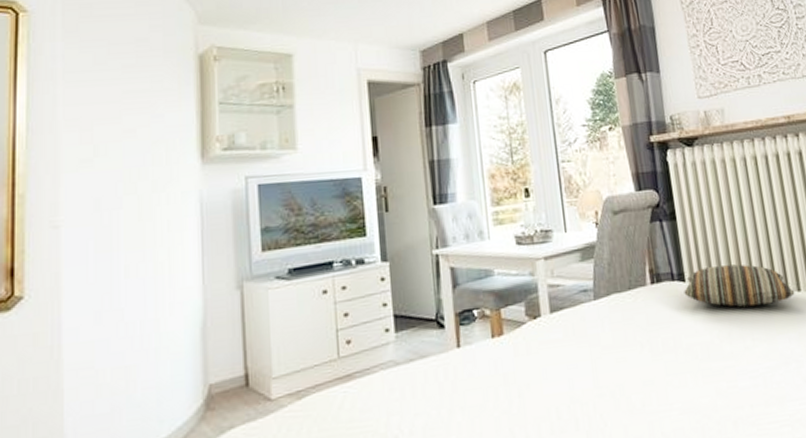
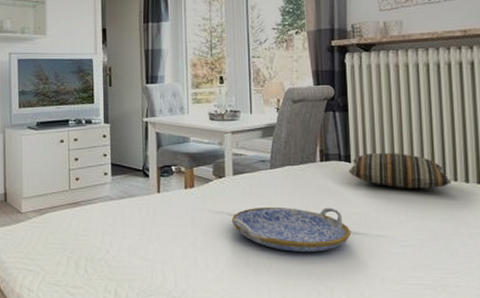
serving tray: none [552,340,695,404] -> present [231,206,352,253]

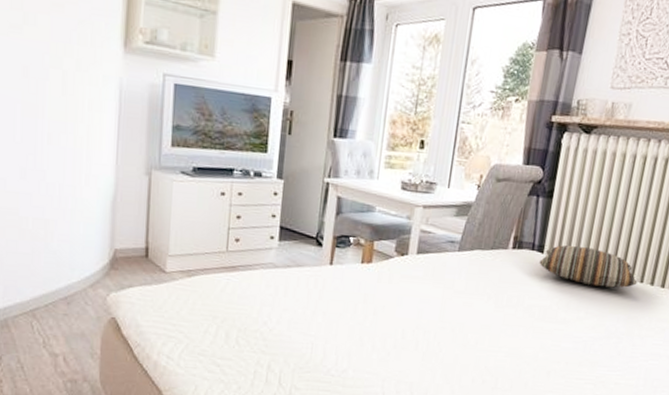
serving tray: present [231,206,352,253] -> none [406,290,528,341]

